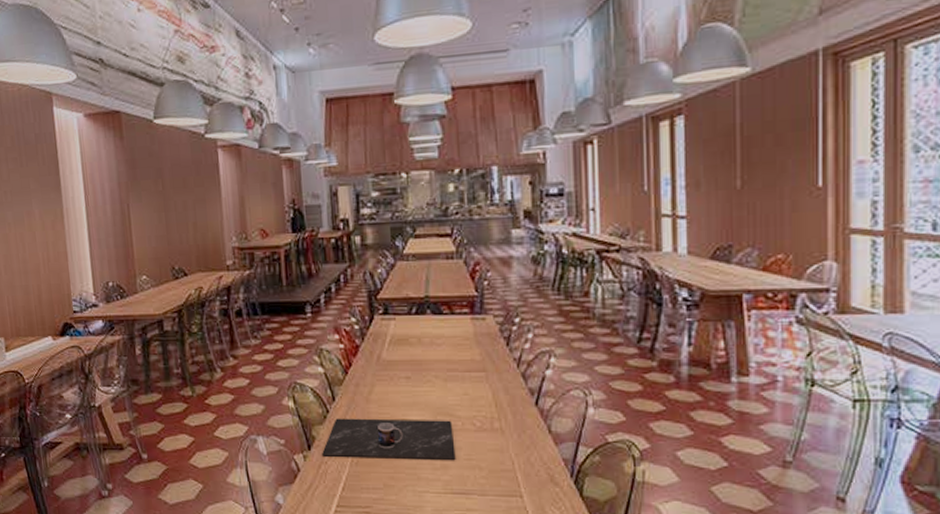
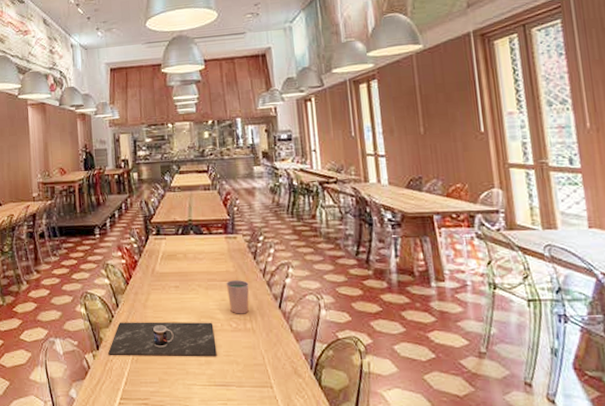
cup: none [470,371,499,411] -> present [226,280,249,314]

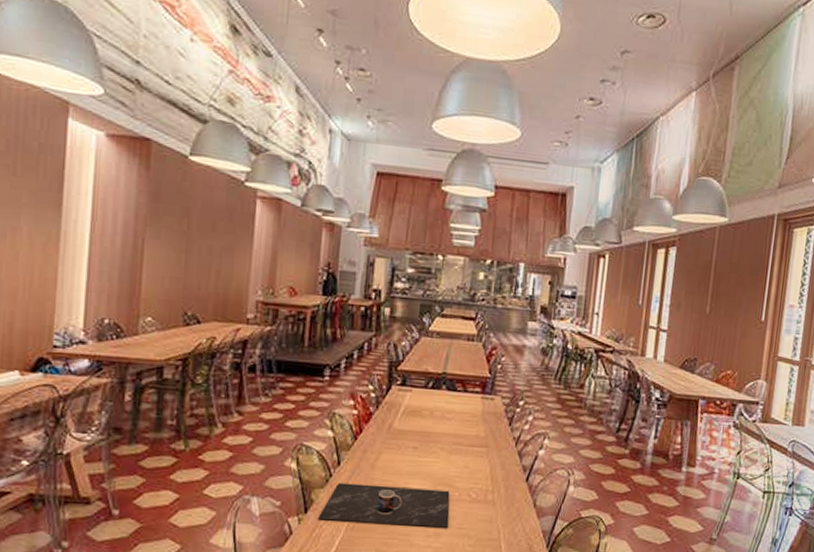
cup: present [226,280,249,314] -> none [472,446,498,485]

